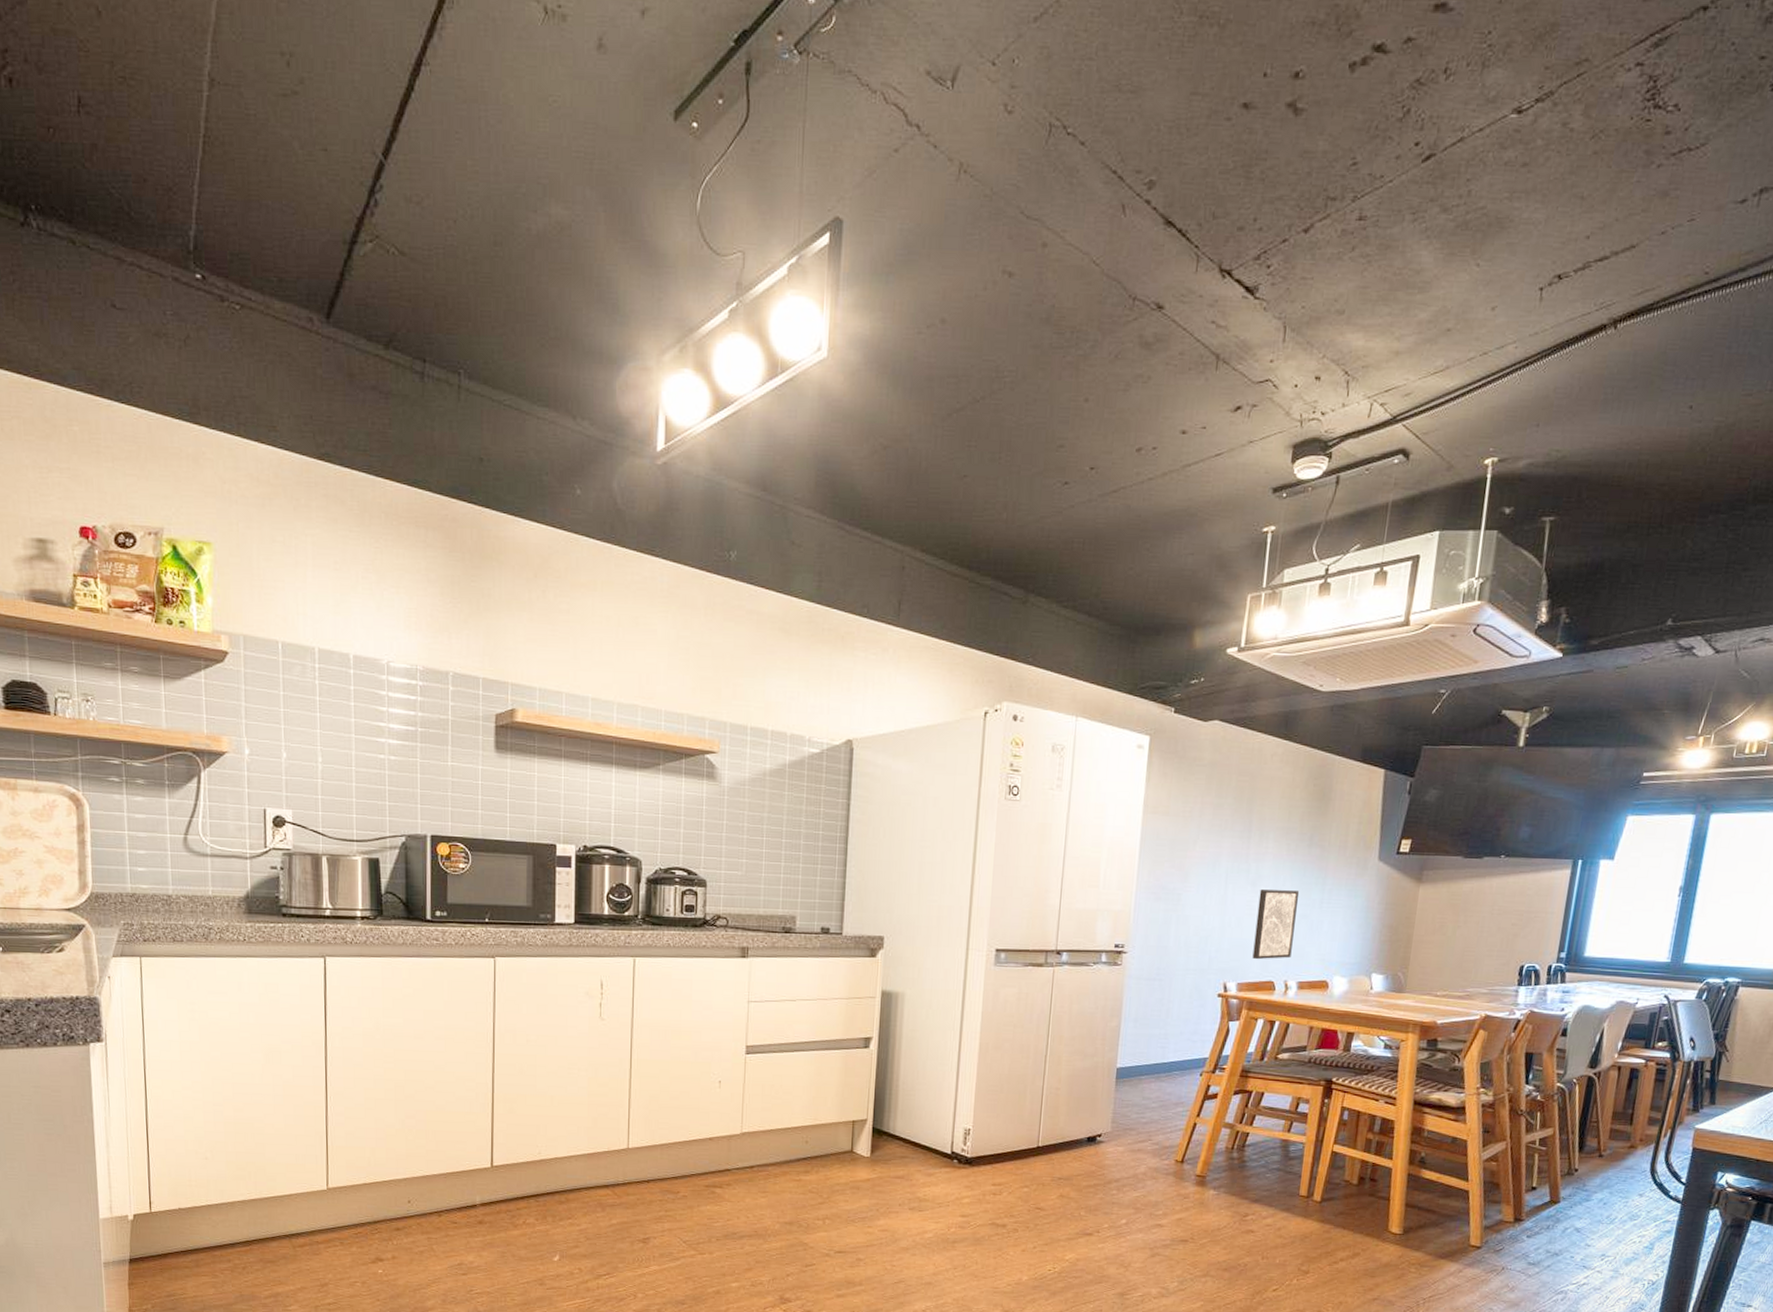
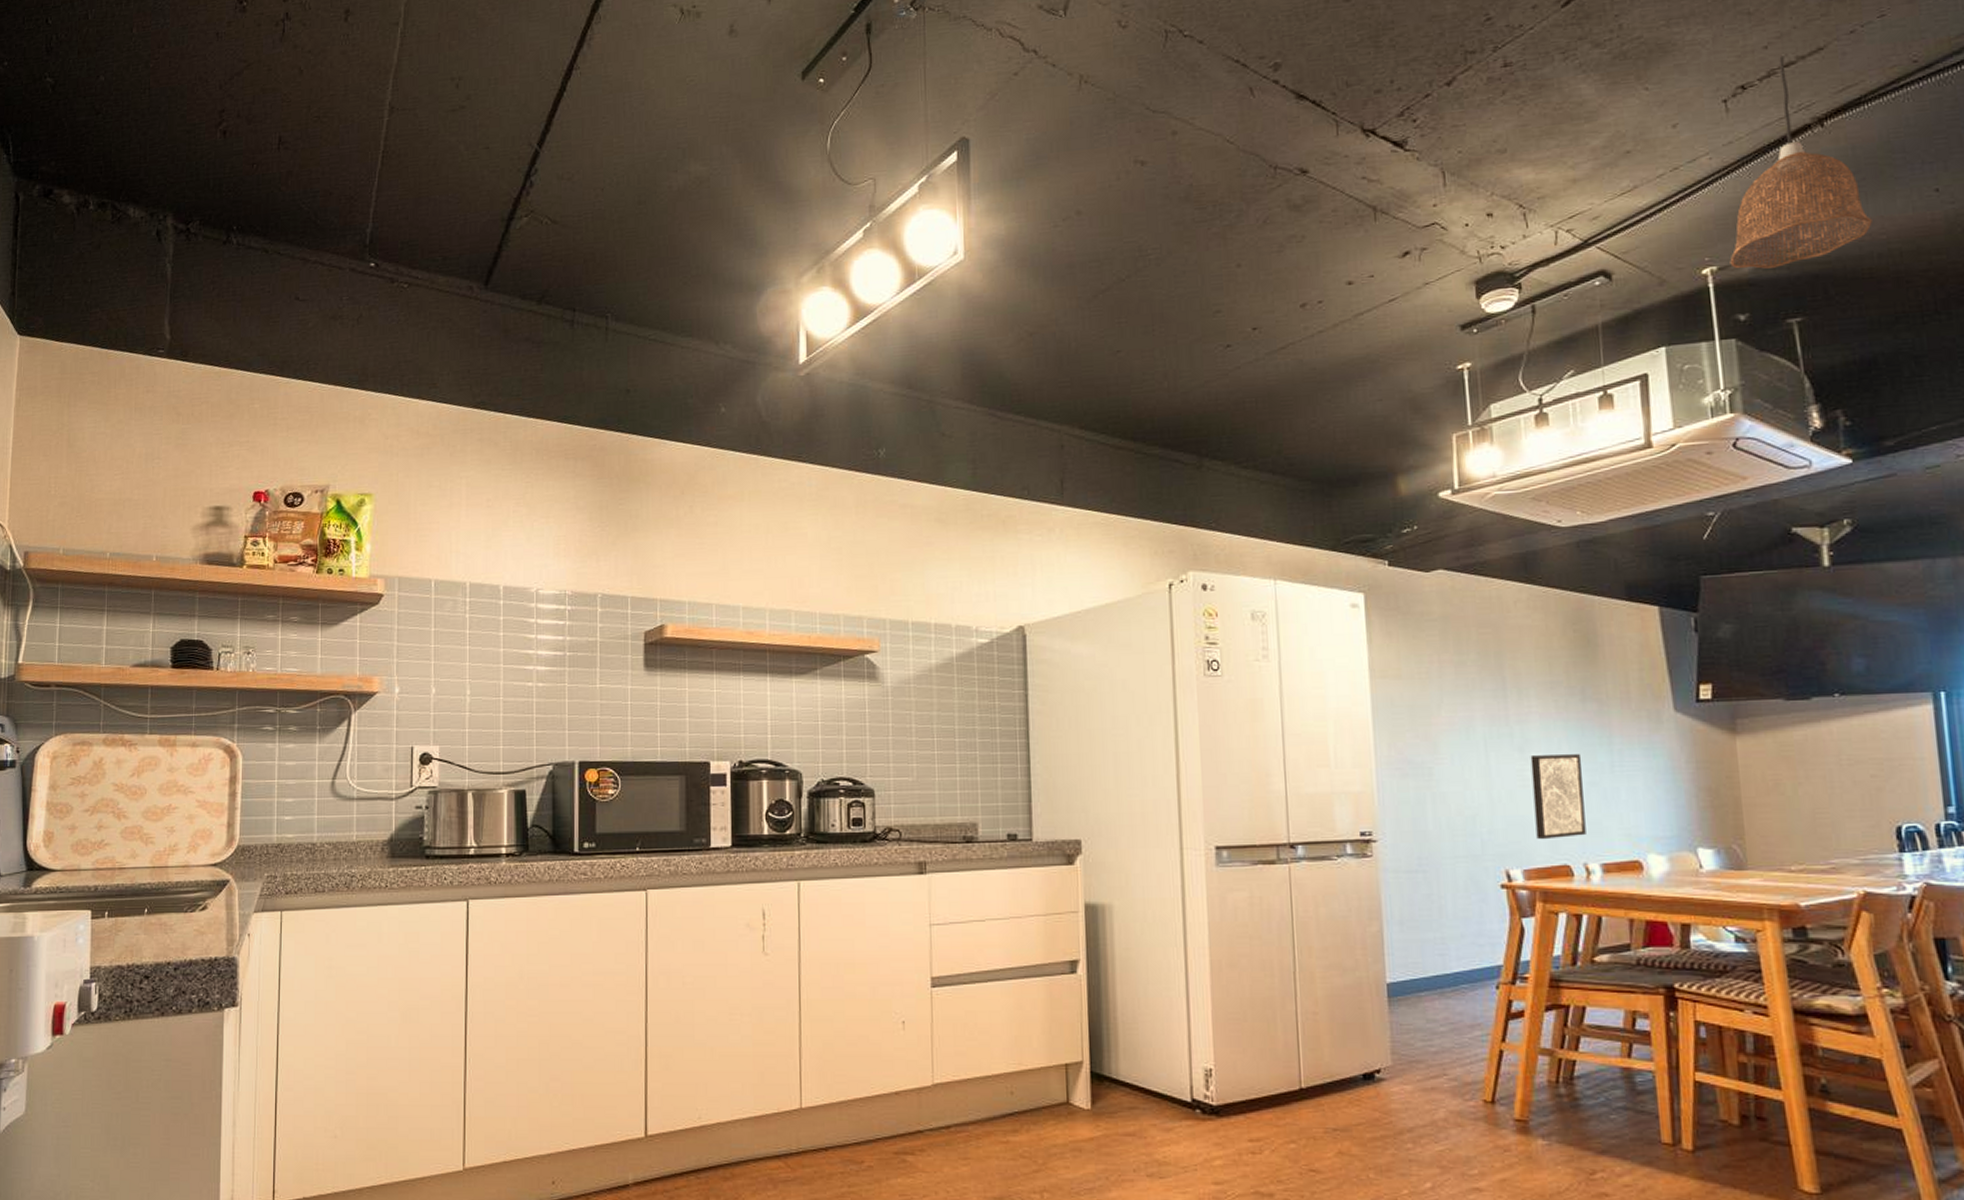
pendant lamp: none [1509,248,1633,466] -> present [1730,55,1872,269]

